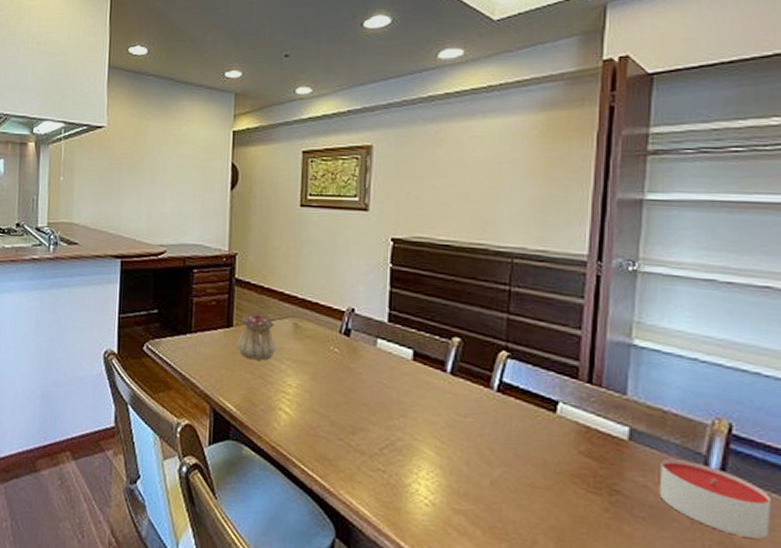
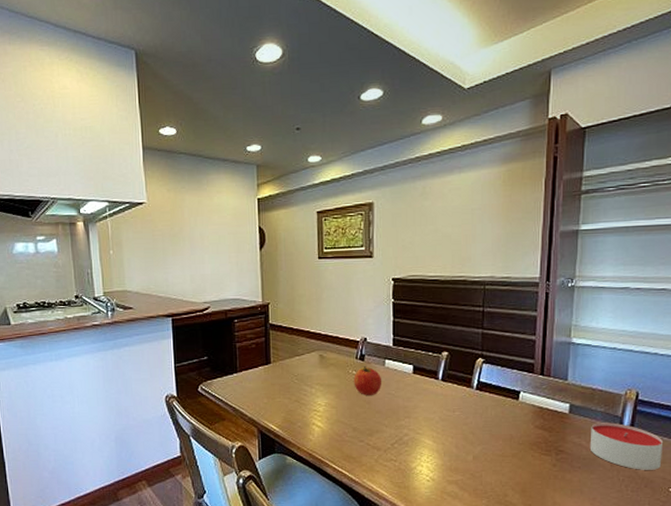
teapot: present [237,309,275,361] -> none [275,347,306,388]
apple: none [335,344,372,382] -> present [354,366,382,395]

